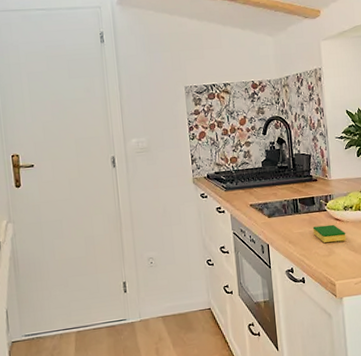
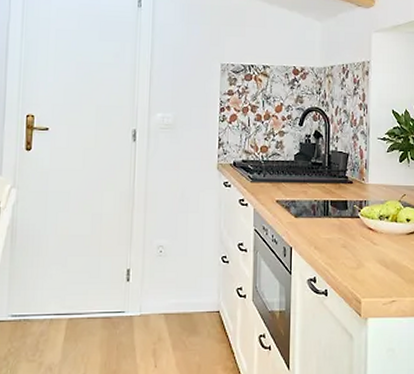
dish sponge: present [312,224,346,243] -> none [342,234,379,254]

